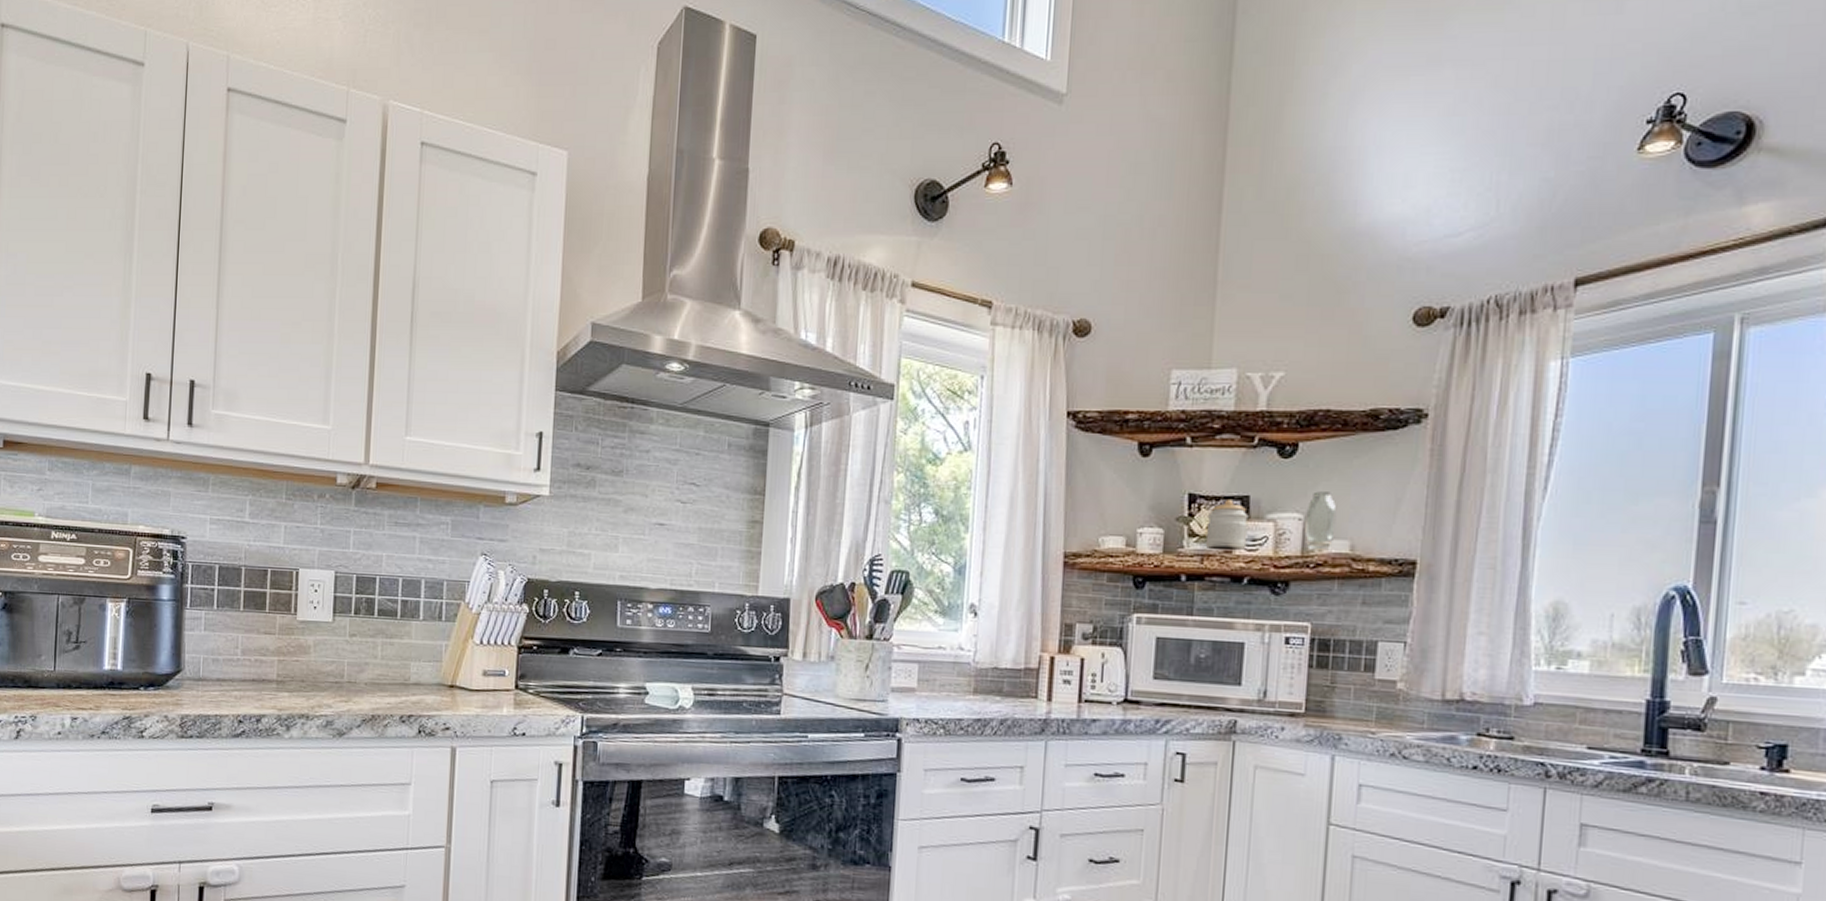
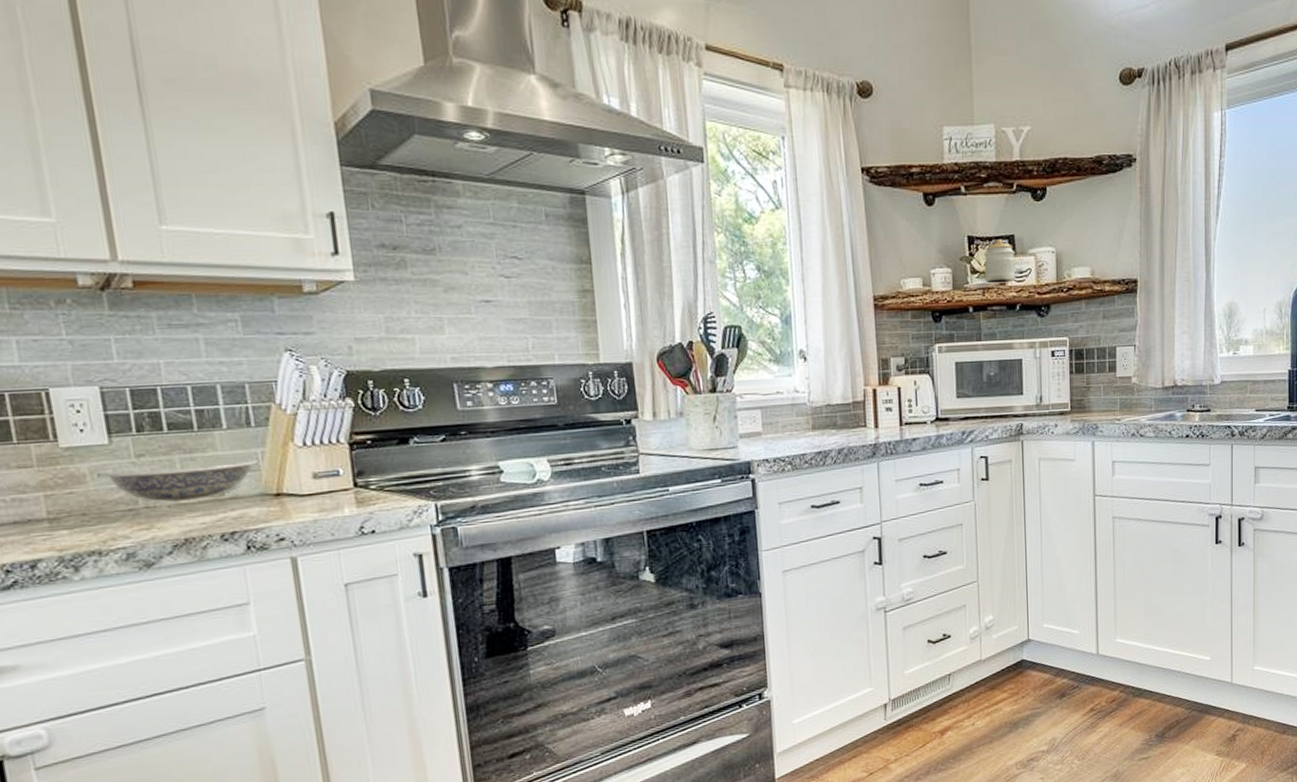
bowl: none [320,644,443,682] -> present [98,457,260,503]
vase: present [1304,491,1337,552] -> none [1057,227,1079,278]

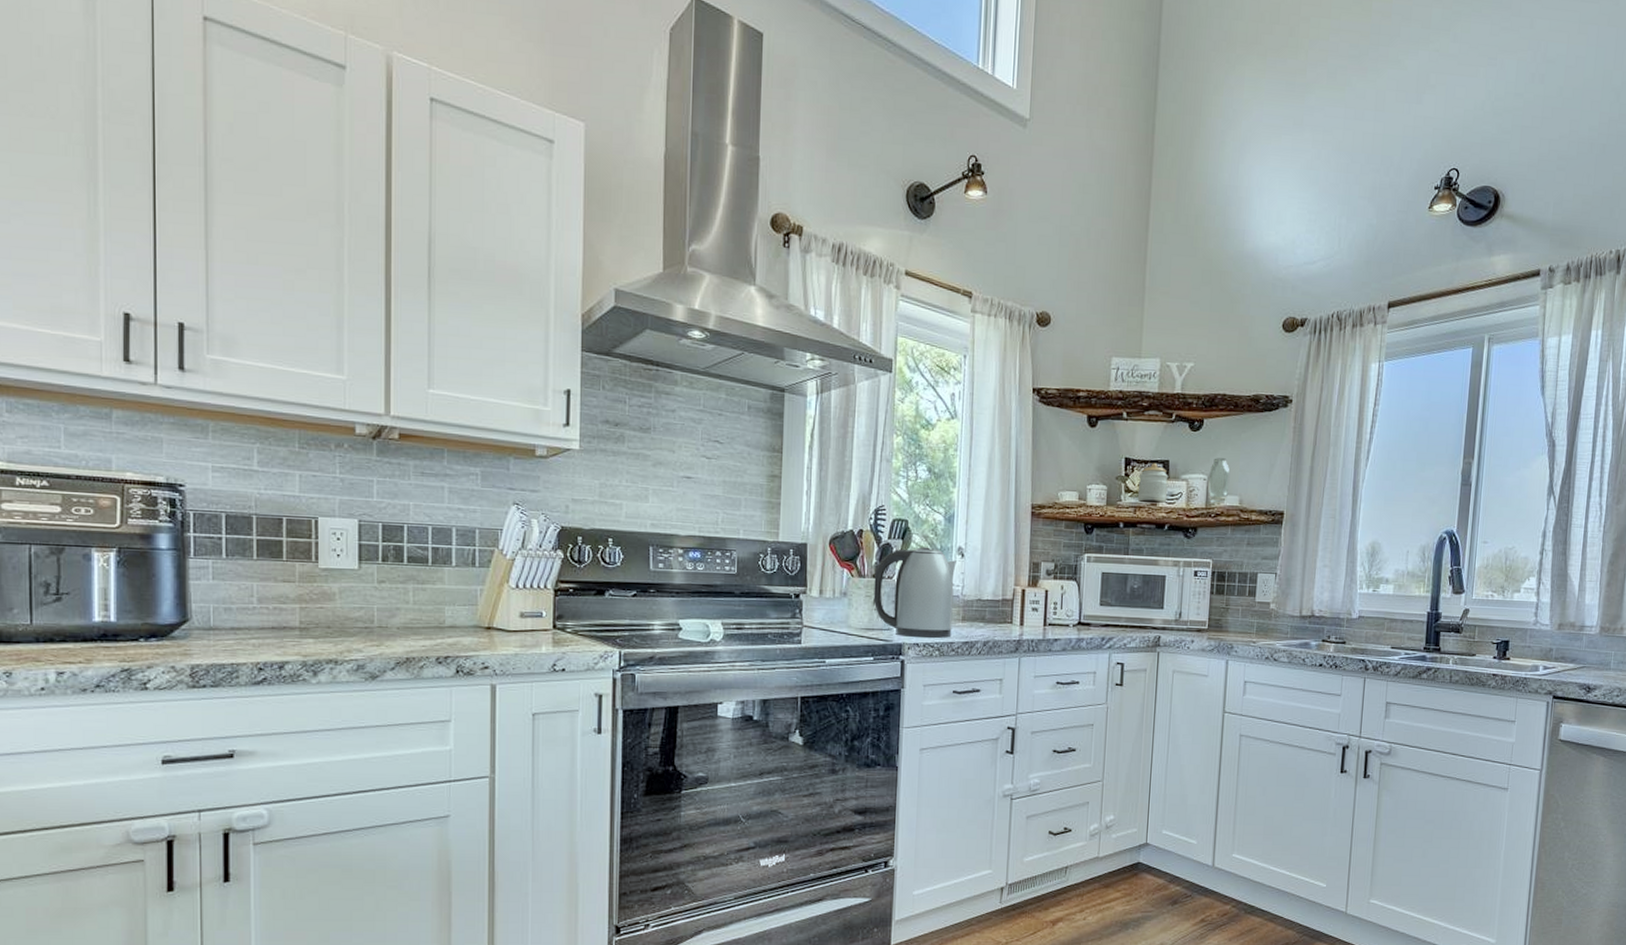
bowl: present [98,457,260,503] -> none [346,591,478,626]
kettle: none [711,353,803,454] -> present [873,547,956,639]
vase: none [1057,227,1079,278] -> present [1208,458,1230,505]

